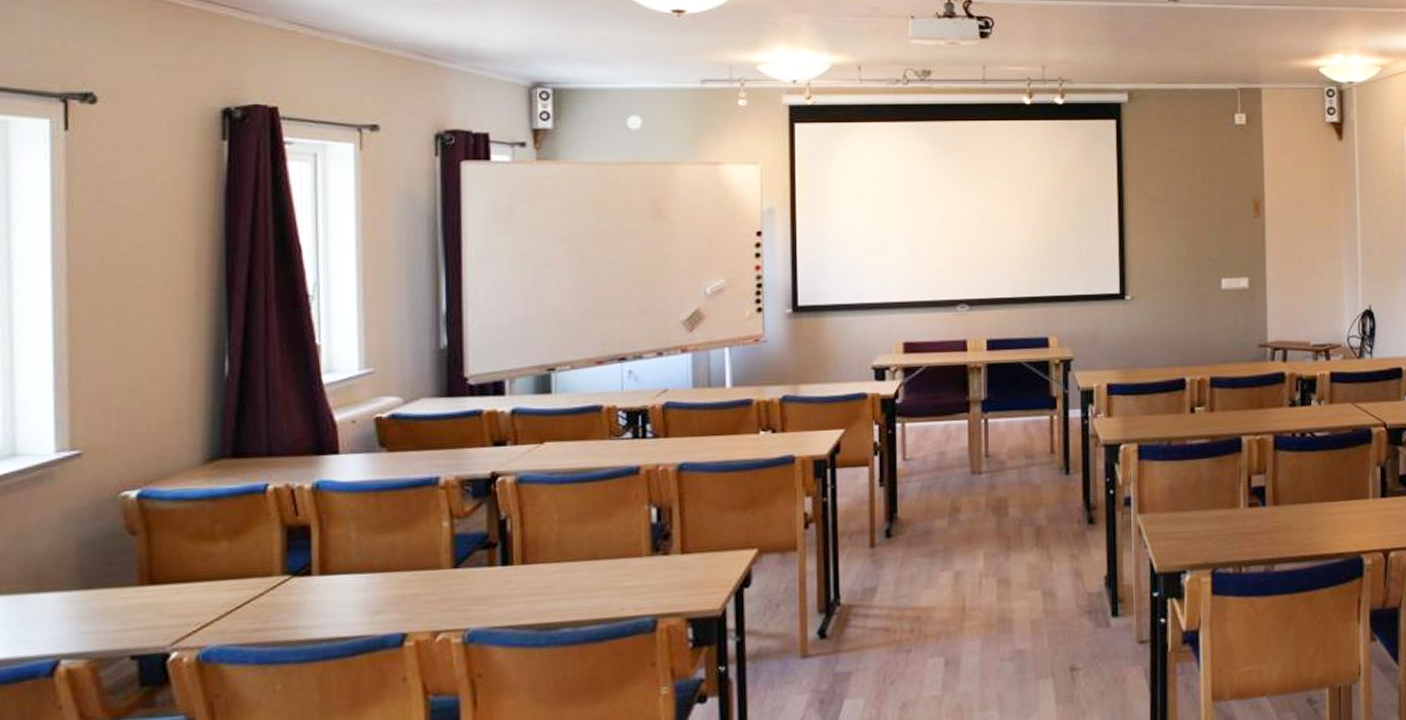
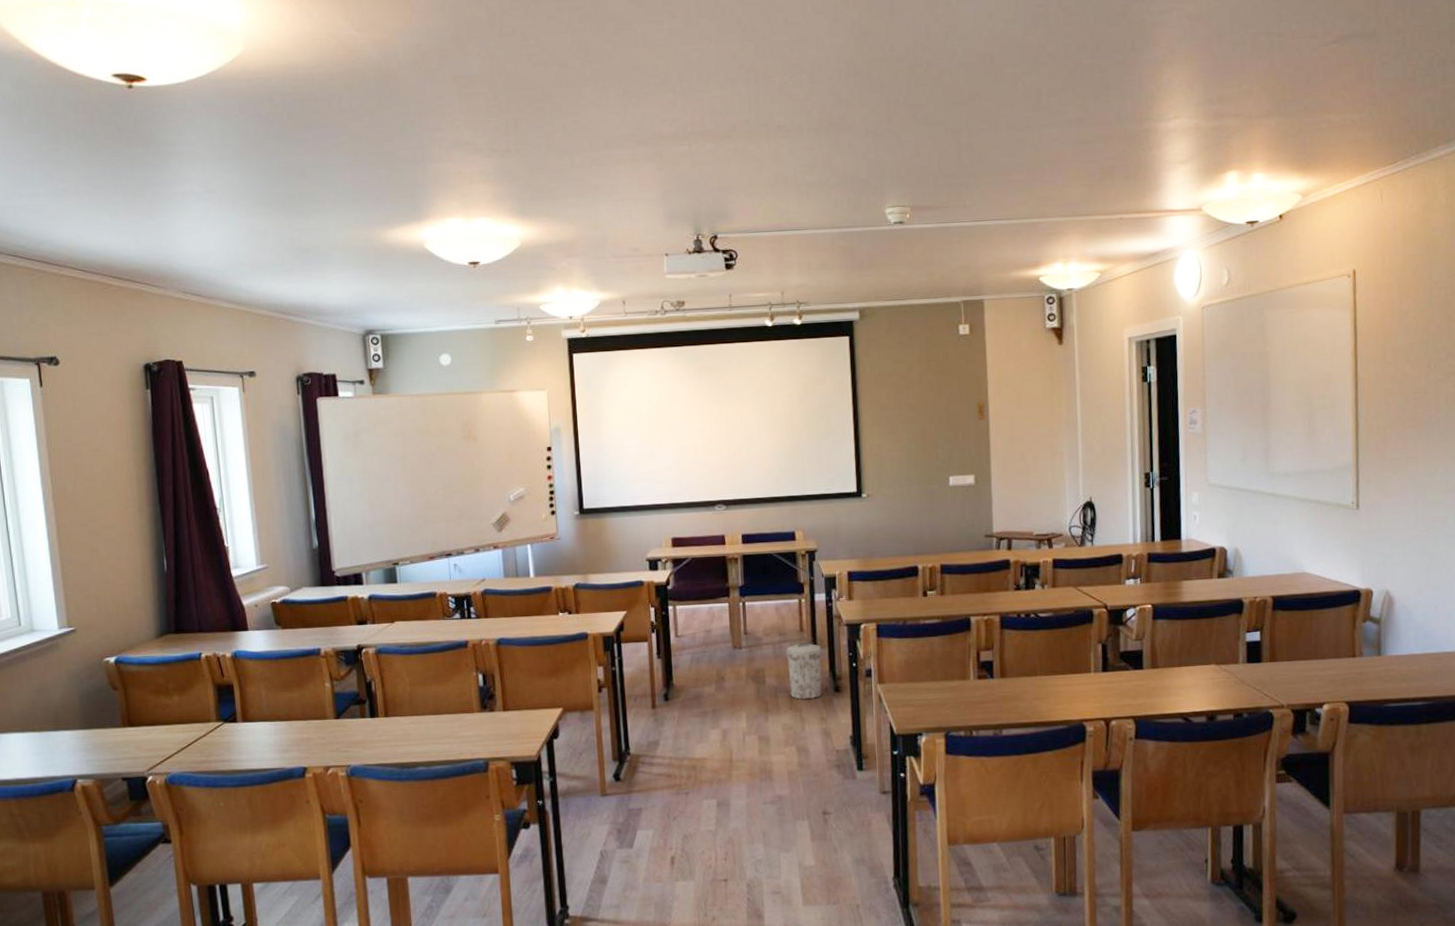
trash can: none [1033,466,1075,534] -> present [786,642,822,700]

